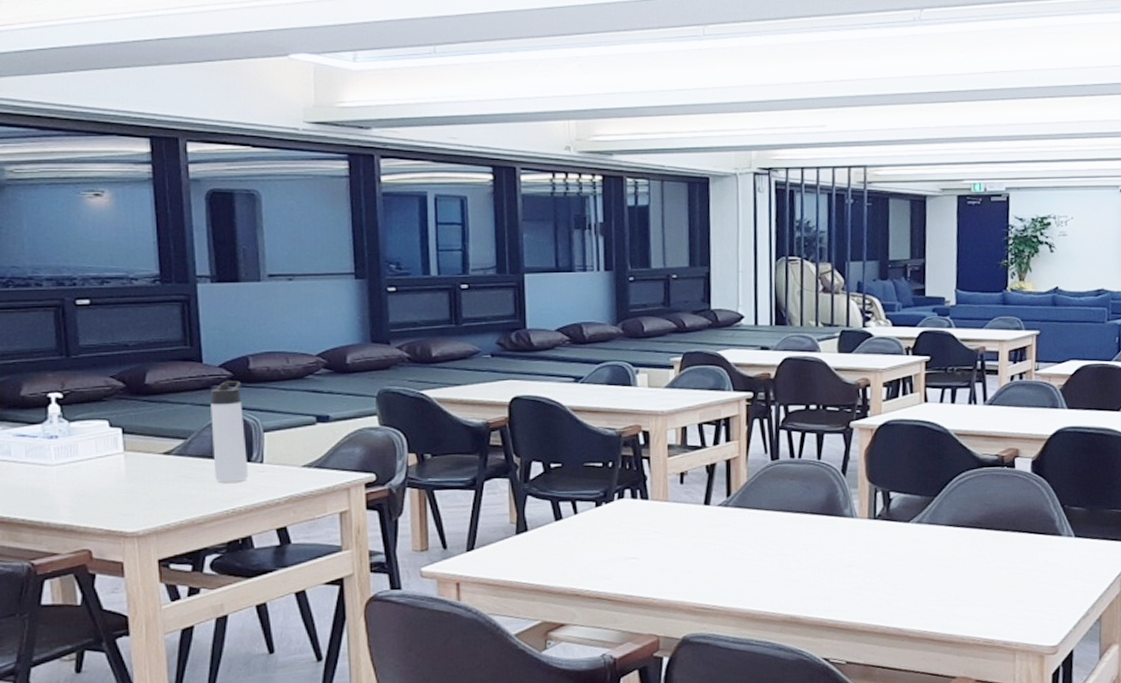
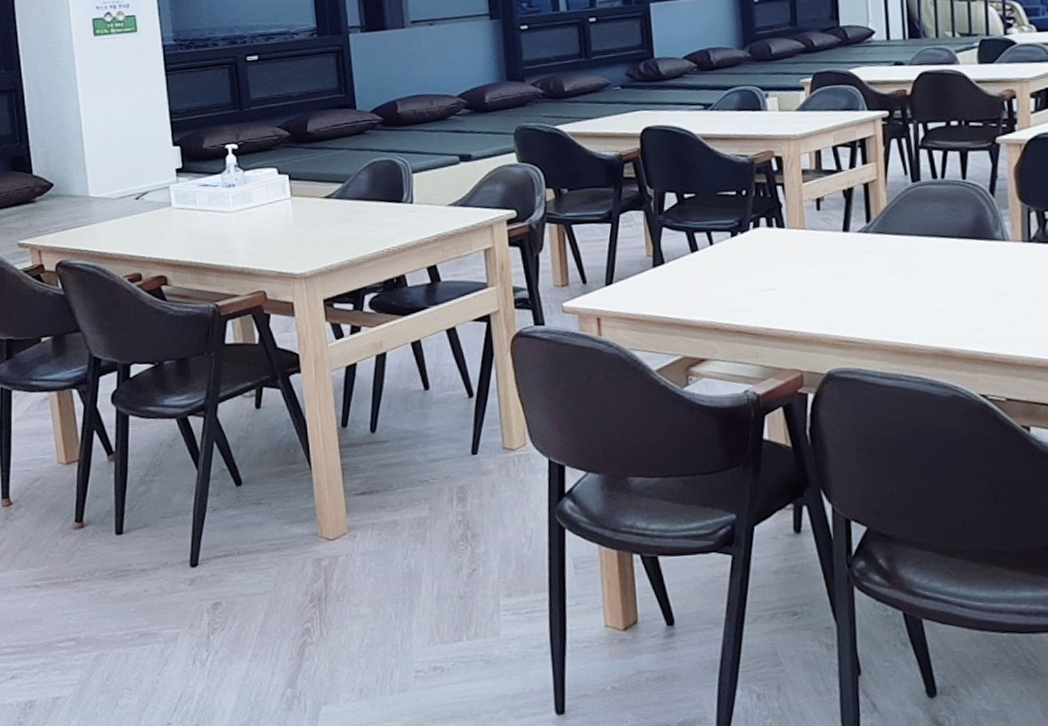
thermos bottle: present [211,381,249,484] -> none [364,125,401,225]

